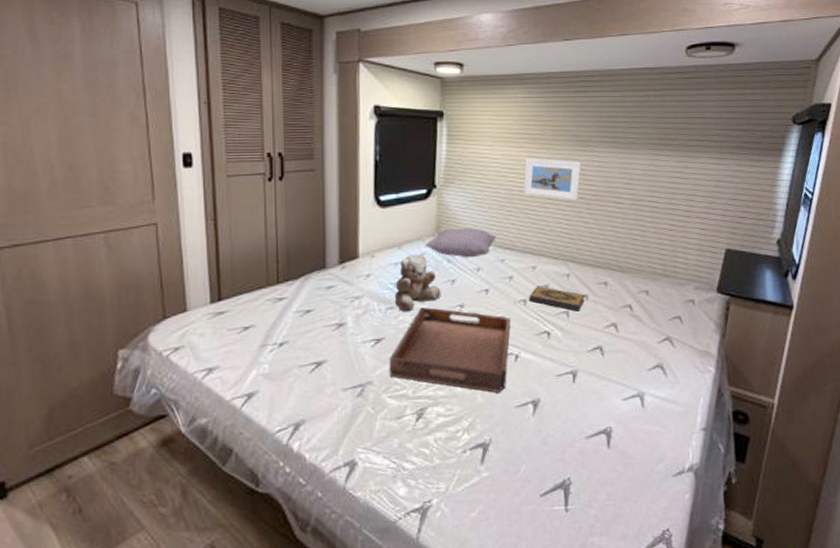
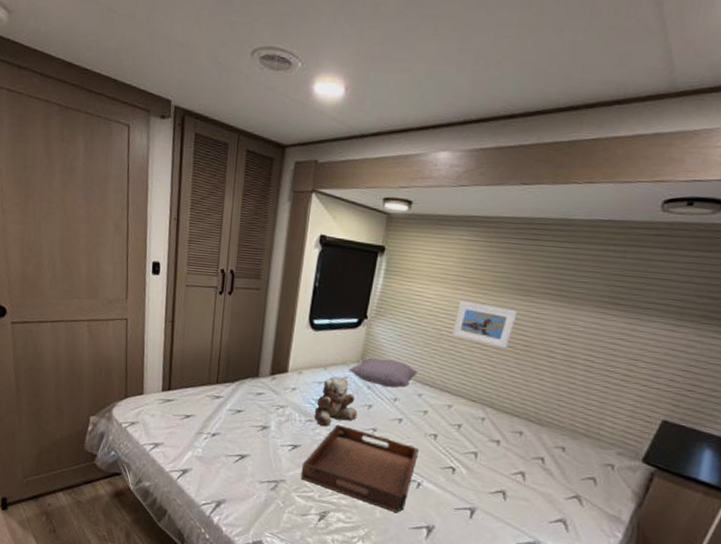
hardback book: present [528,286,586,312] -> none [439,424,498,455]

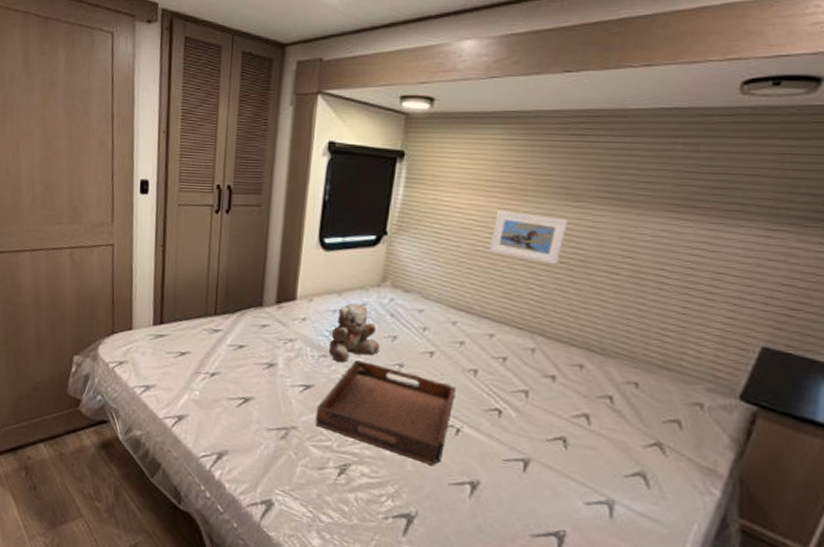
pillow: present [348,358,418,388] -> none [367,280,450,316]

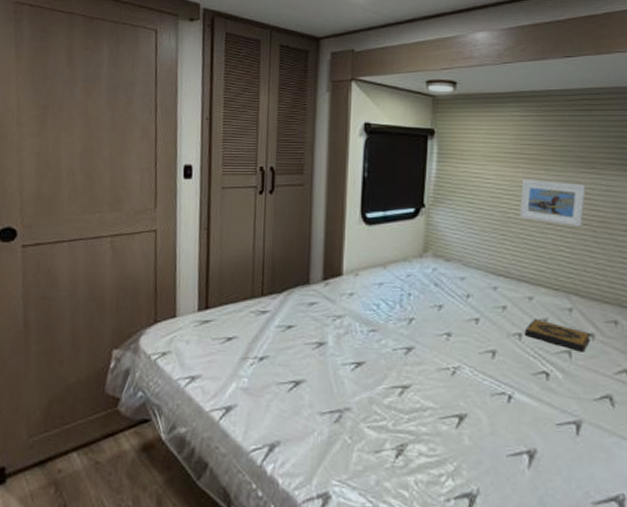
serving tray: present [315,360,456,466] -> none [368,332,503,438]
teddy bear: present [328,303,380,362] -> none [377,275,427,335]
hardback book: none [480,356,553,393] -> present [524,319,591,352]

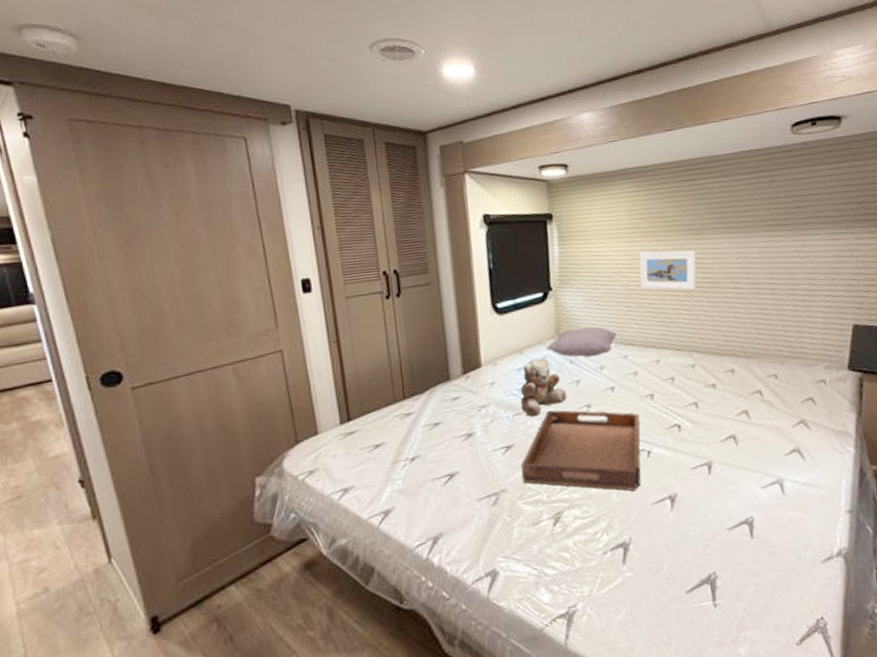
serving tray: none [368,332,503,438] -> present [521,410,641,492]
teddy bear: none [377,275,427,335] -> present [520,357,567,416]
pillow: none [411,250,489,283] -> present [546,326,617,358]
hardback book: present [524,319,591,352] -> none [655,378,713,402]

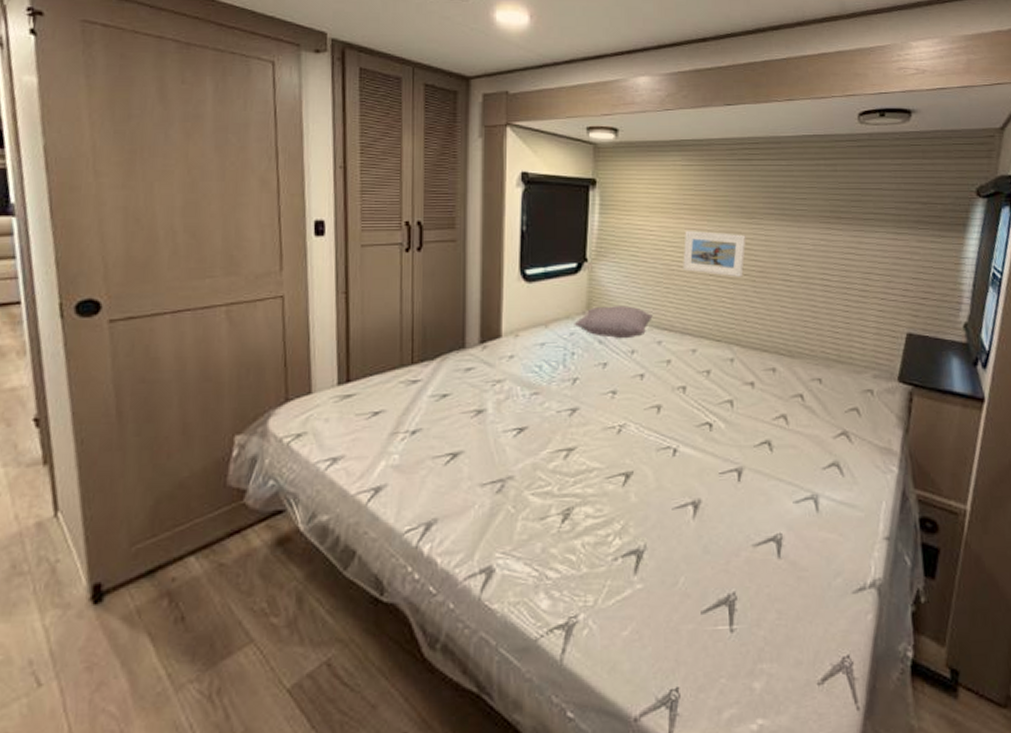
teddy bear: present [520,357,567,416] -> none [539,334,591,397]
serving tray: present [521,410,641,492] -> none [532,393,668,493]

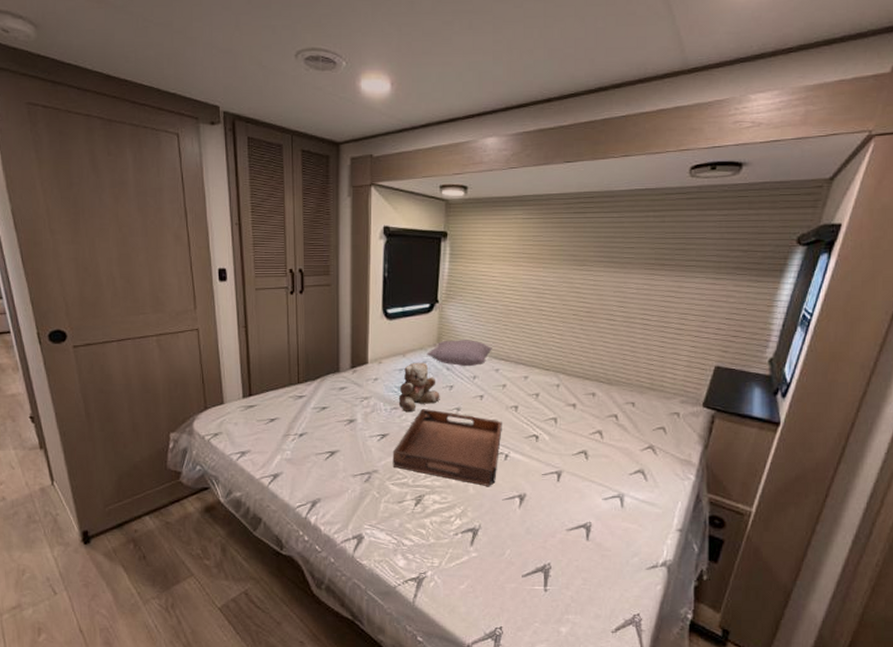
serving tray: none [532,393,668,493] -> present [392,409,502,487]
teddy bear: none [539,334,591,397] -> present [398,362,440,411]
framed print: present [683,230,746,277] -> none [520,276,577,317]

